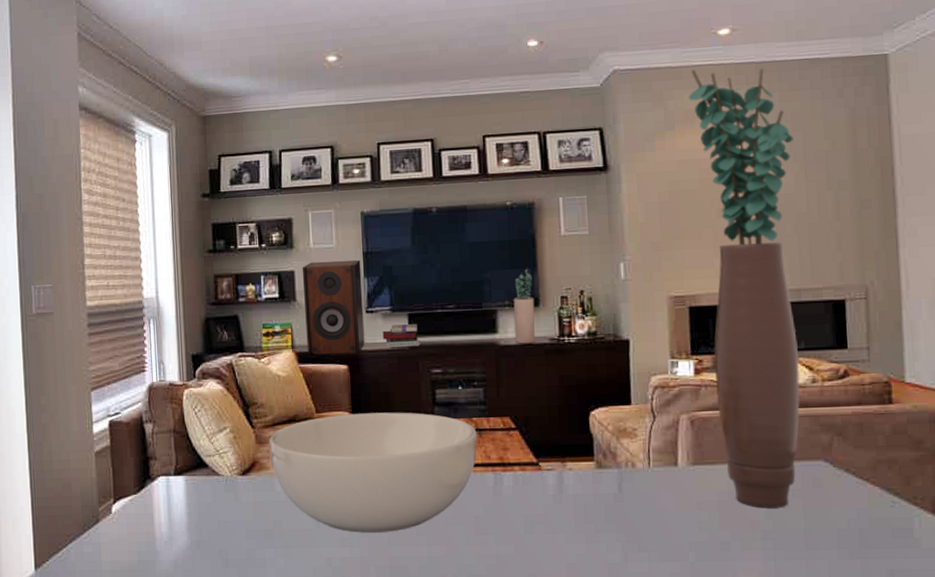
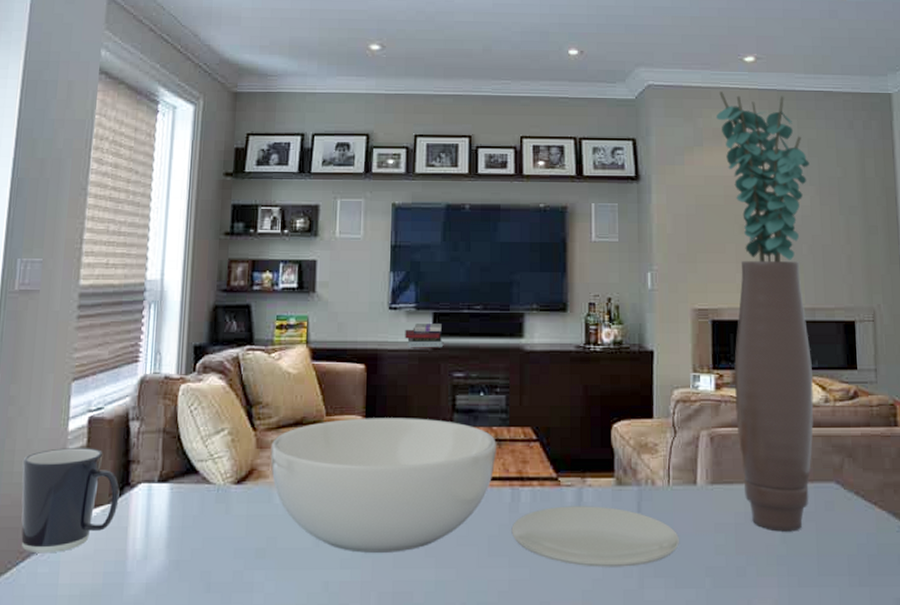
mug: none [59,447,143,537] -> present [21,448,120,554]
speaker: present [302,259,365,355] -> none [323,252,388,352]
plate: none [496,488,662,543] -> present [511,506,679,567]
vase: present [513,267,535,345] -> none [541,271,562,351]

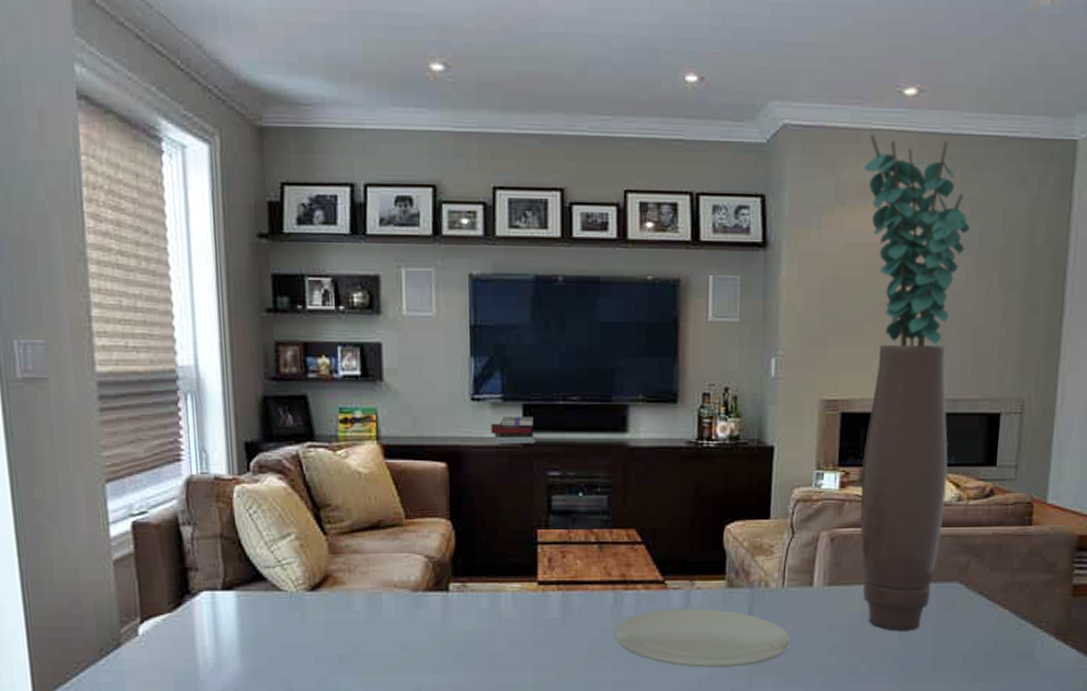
mug: present [21,448,120,554] -> none [63,555,181,664]
bowl: present [270,418,496,553] -> none [345,520,597,658]

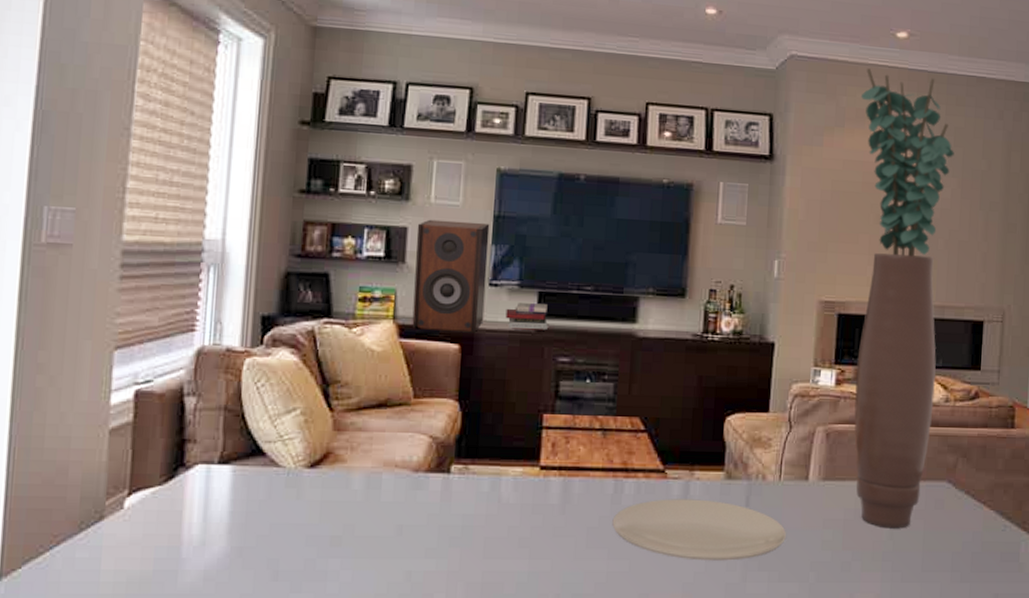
speaker: none [391,333,469,449] -> present [412,219,490,332]

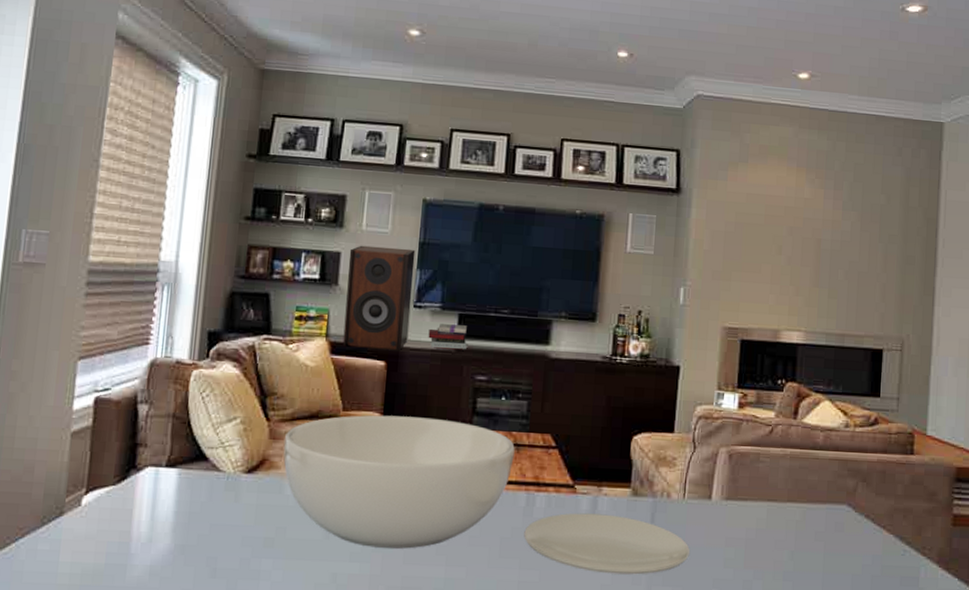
bowl: none [349,401,601,542] -> present [283,415,515,549]
vase: present [854,68,954,527] -> none [756,107,854,549]

